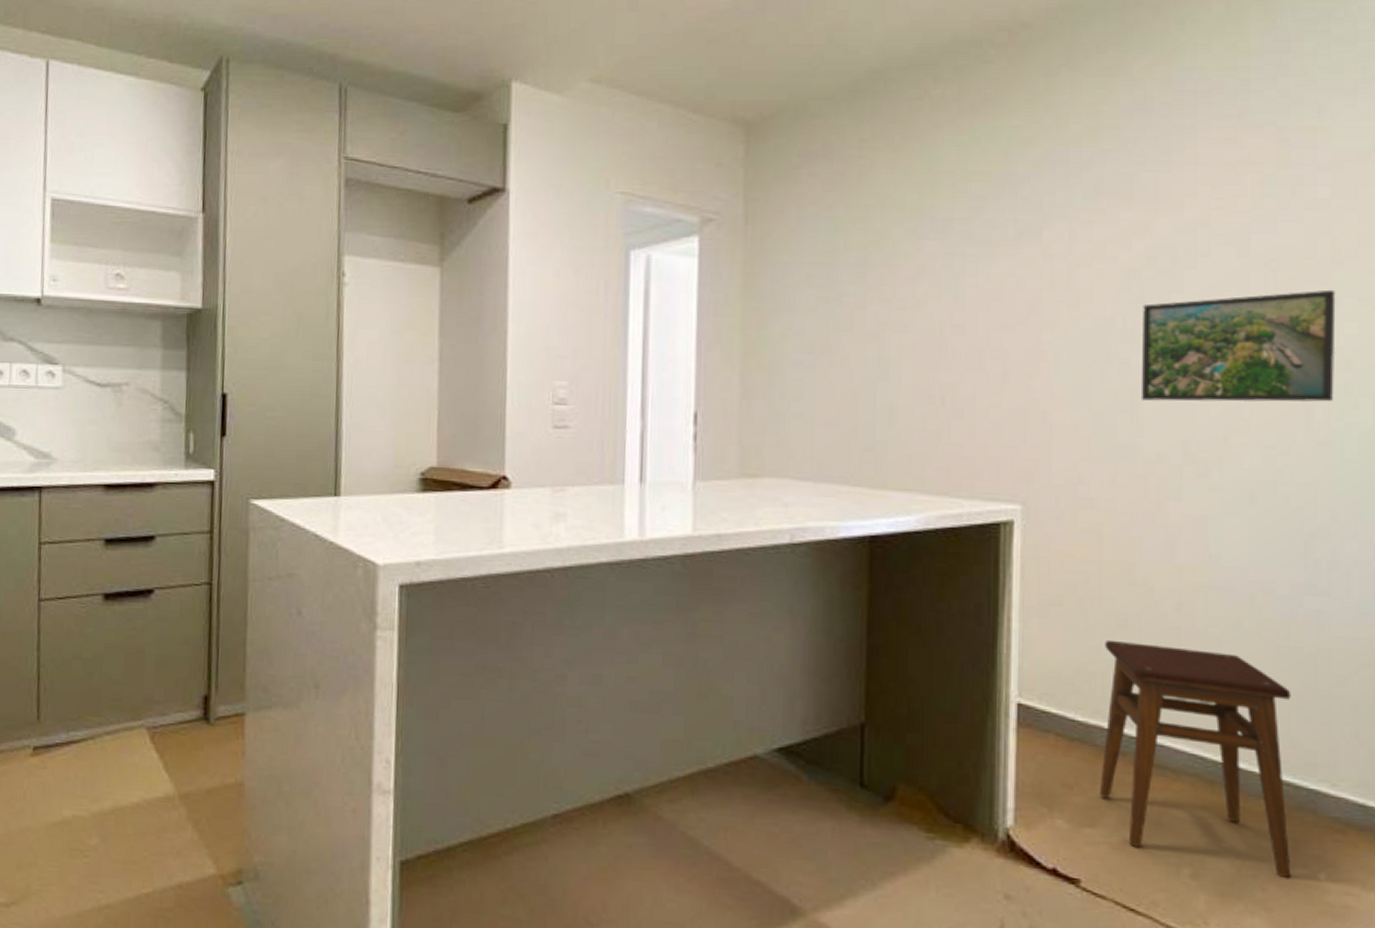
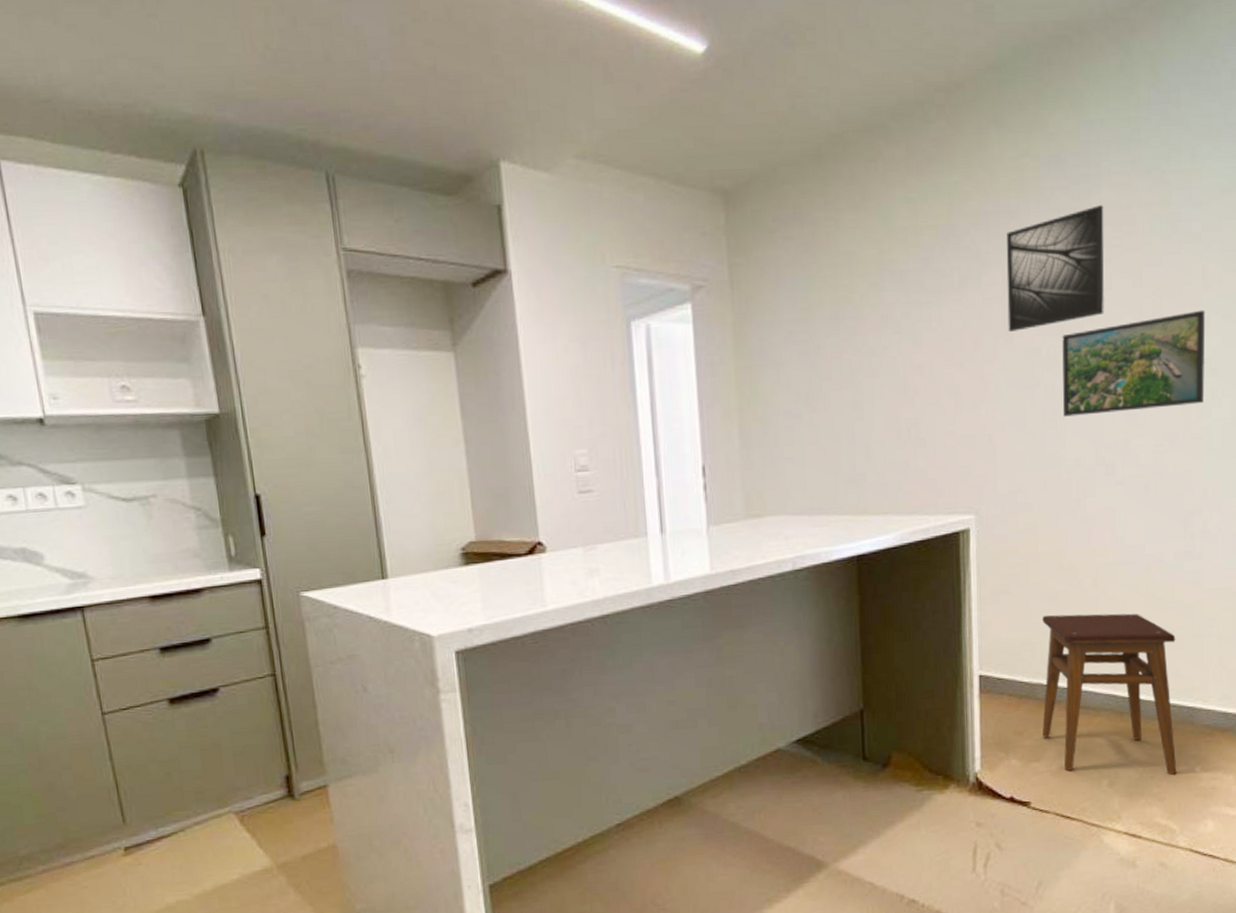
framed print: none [1073,161,1201,296] -> present [1006,205,1104,332]

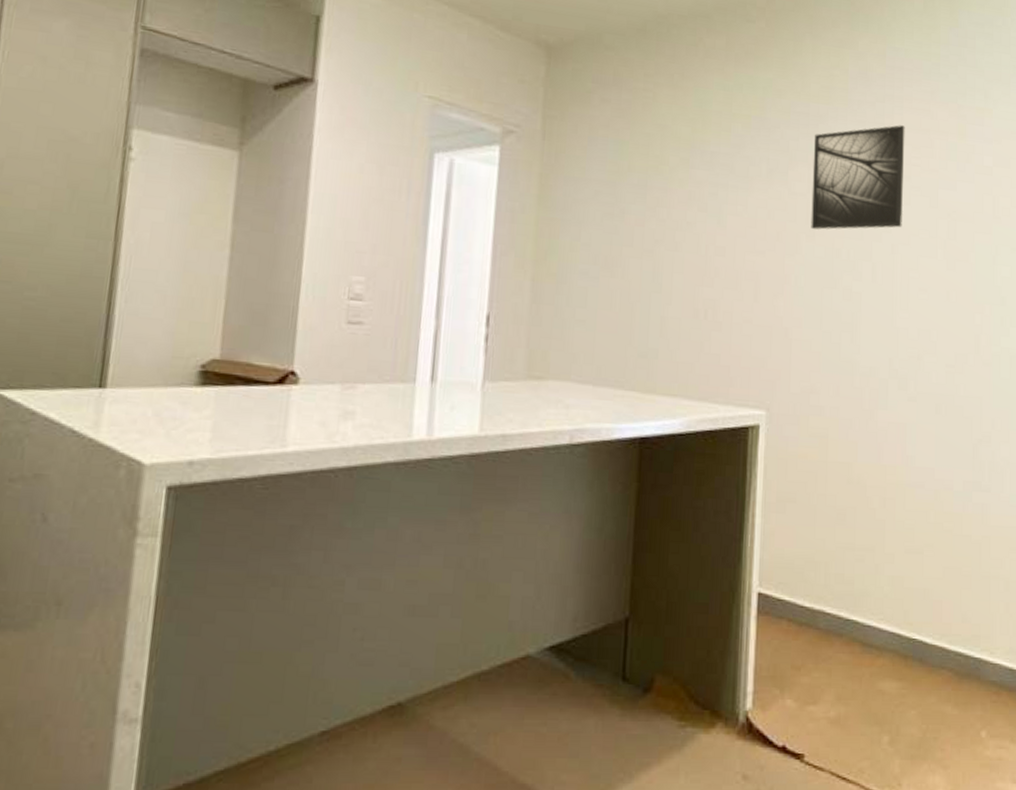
stool: present [1042,613,1177,775] -> none [821,532,963,737]
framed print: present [1061,310,1206,417] -> none [859,239,996,331]

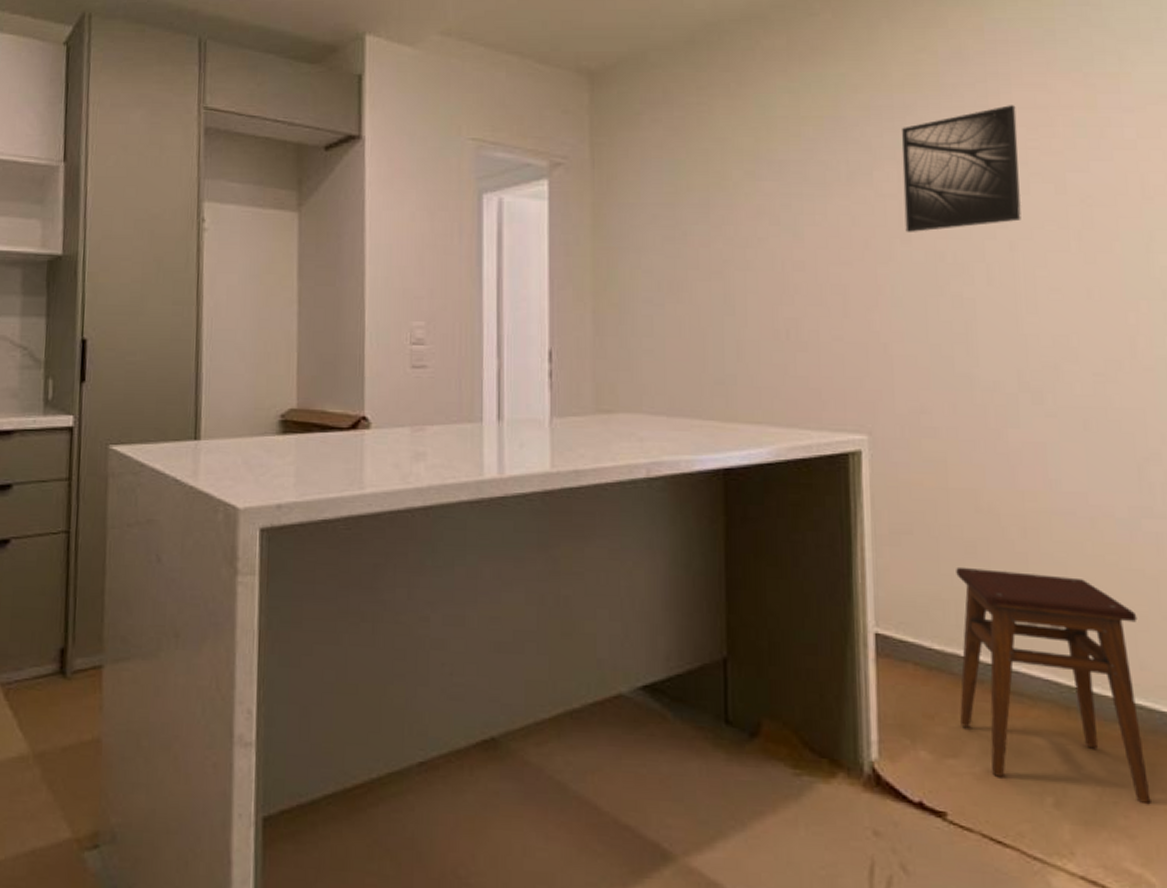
stool: none [821,532,963,737] -> present [956,566,1151,803]

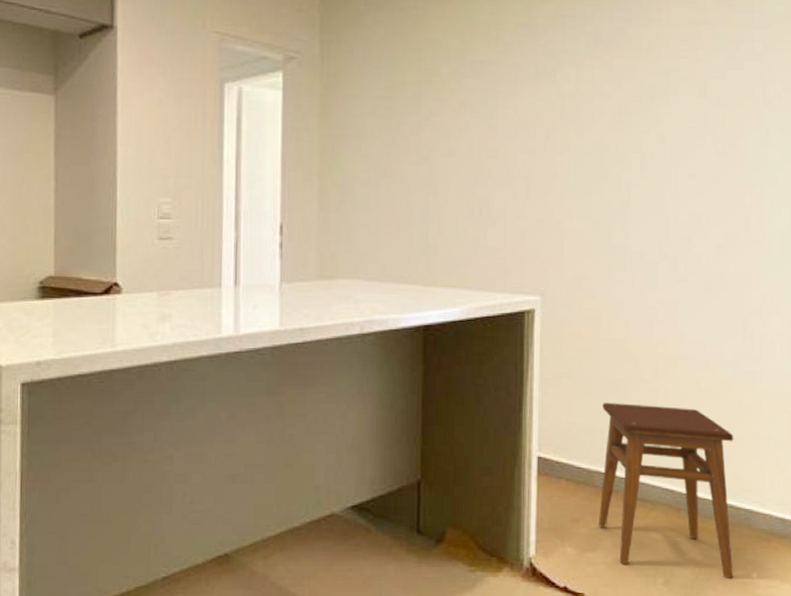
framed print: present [901,105,1021,232] -> none [579,19,672,126]

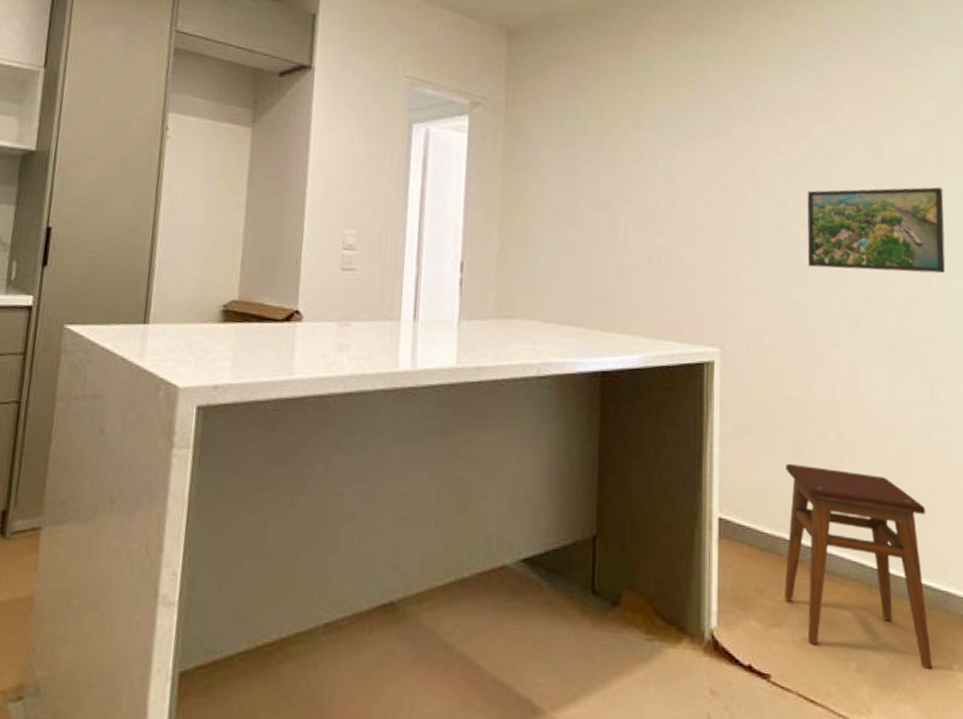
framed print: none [628,123,766,211] -> present [807,187,946,274]

